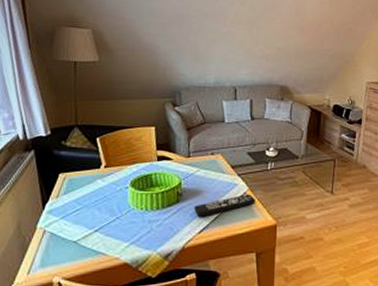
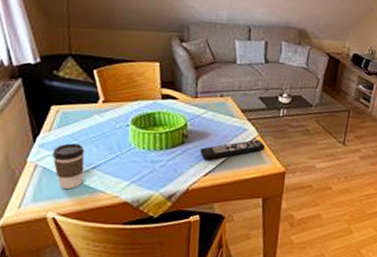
coffee cup: none [59,208,88,252] -> present [52,143,85,189]

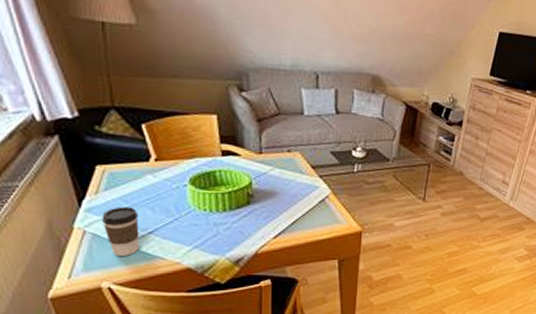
remote control: present [199,140,266,160] -> none [267,198,340,221]

